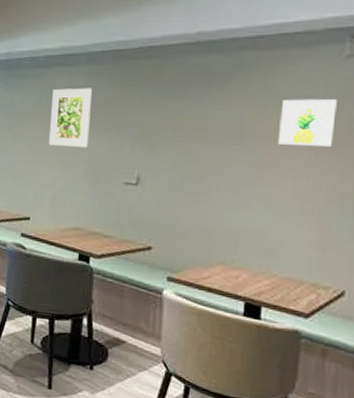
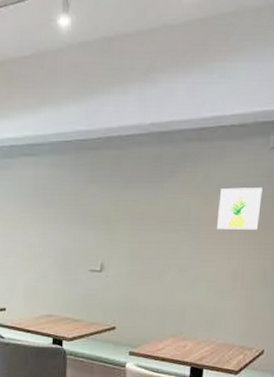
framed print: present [48,87,92,148] -> none [18,178,56,239]

